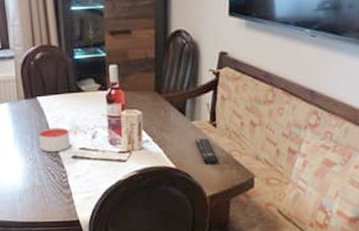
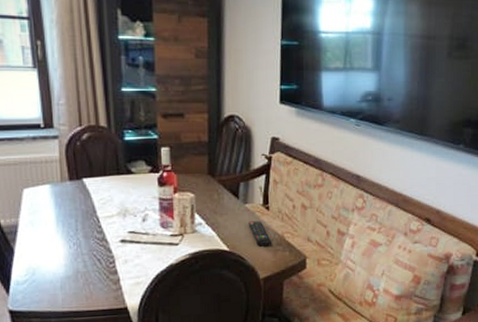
candle: present [38,127,71,153] -> none [83,210,119,237]

